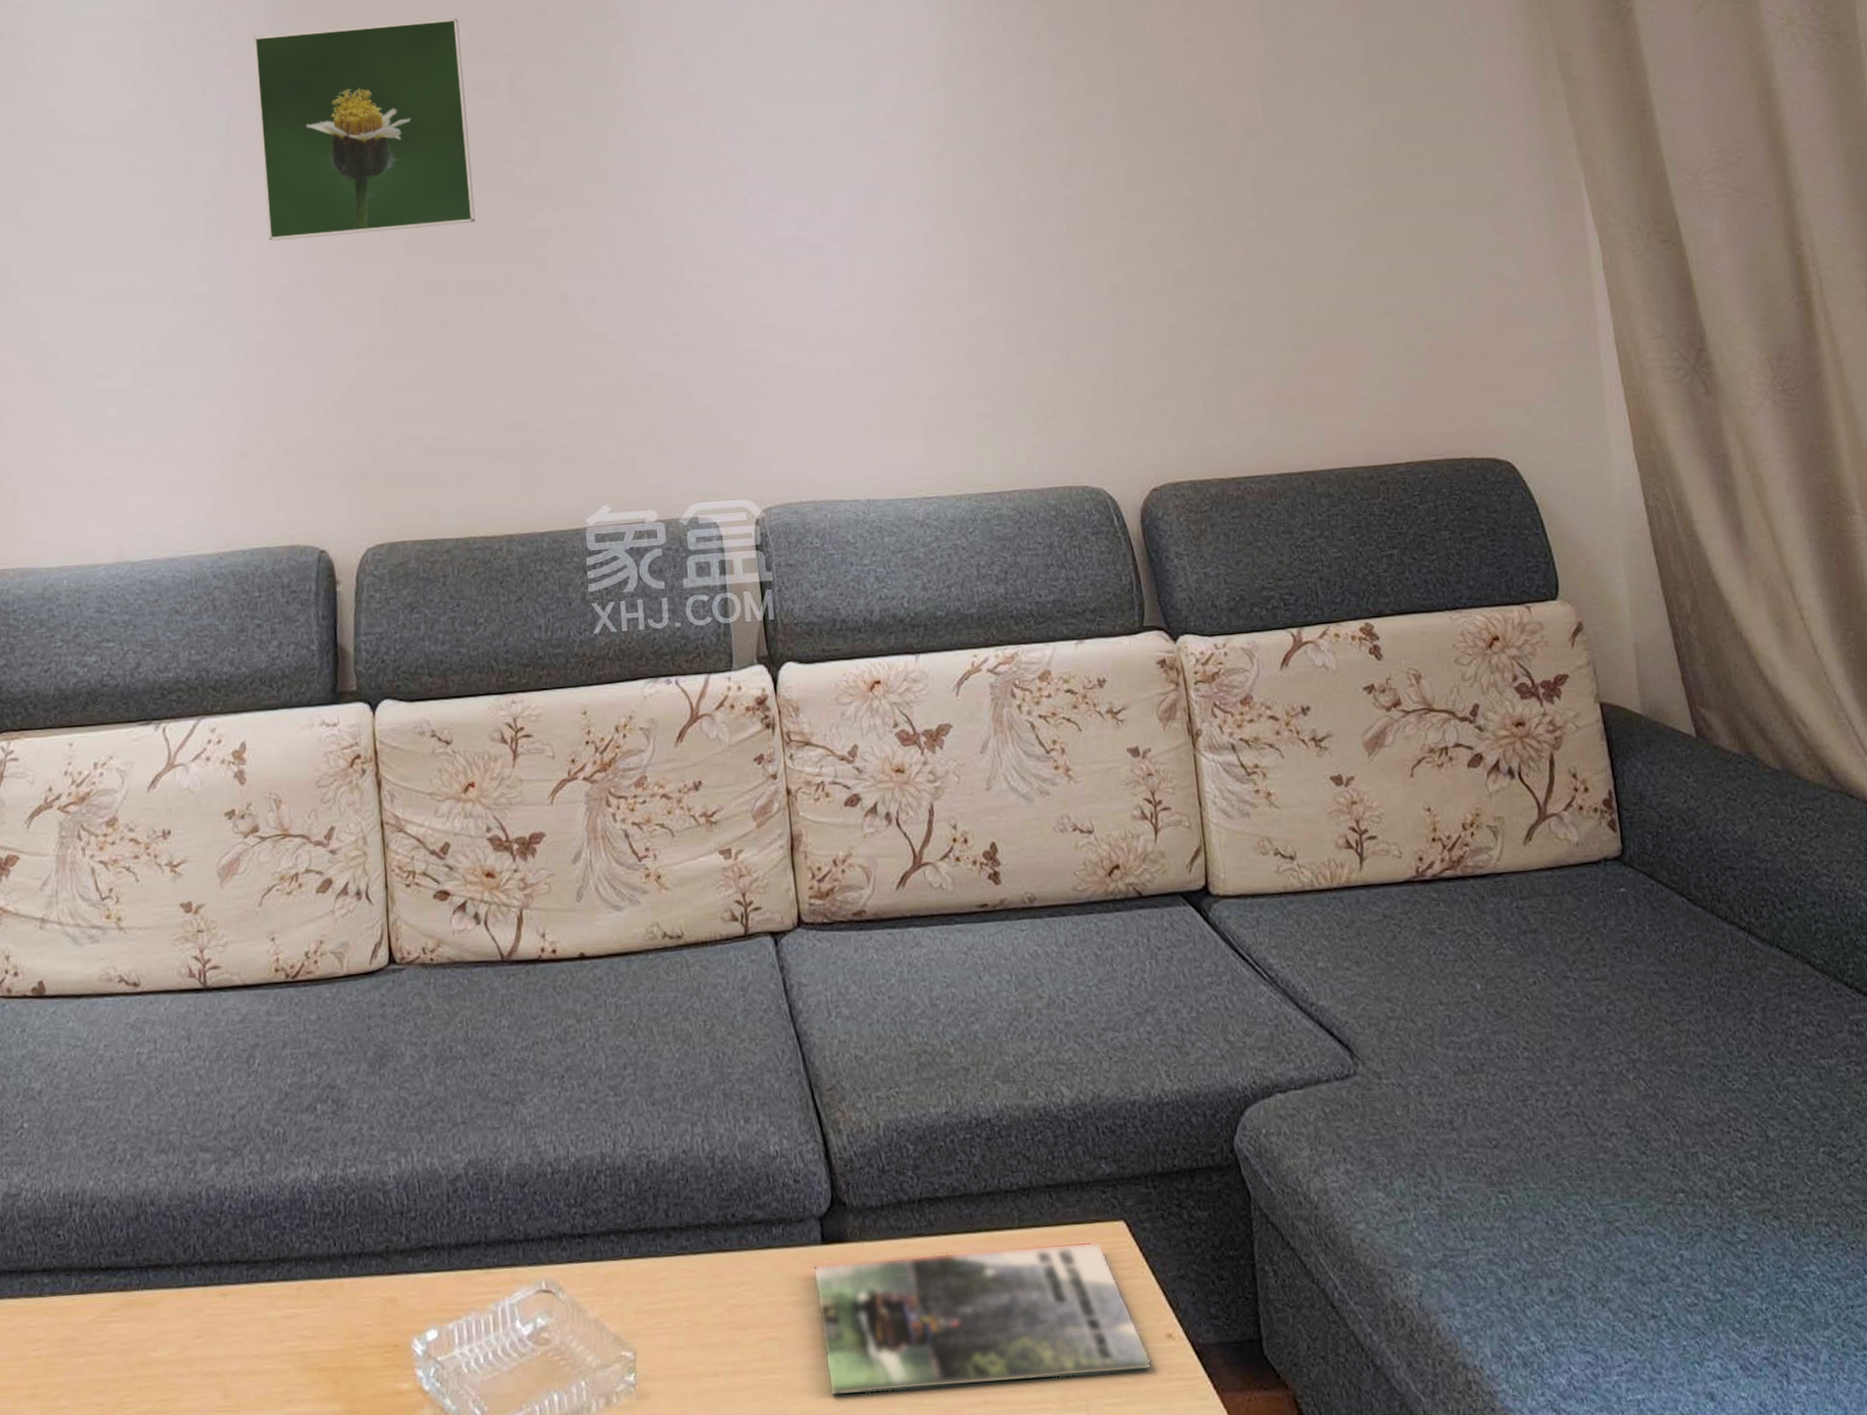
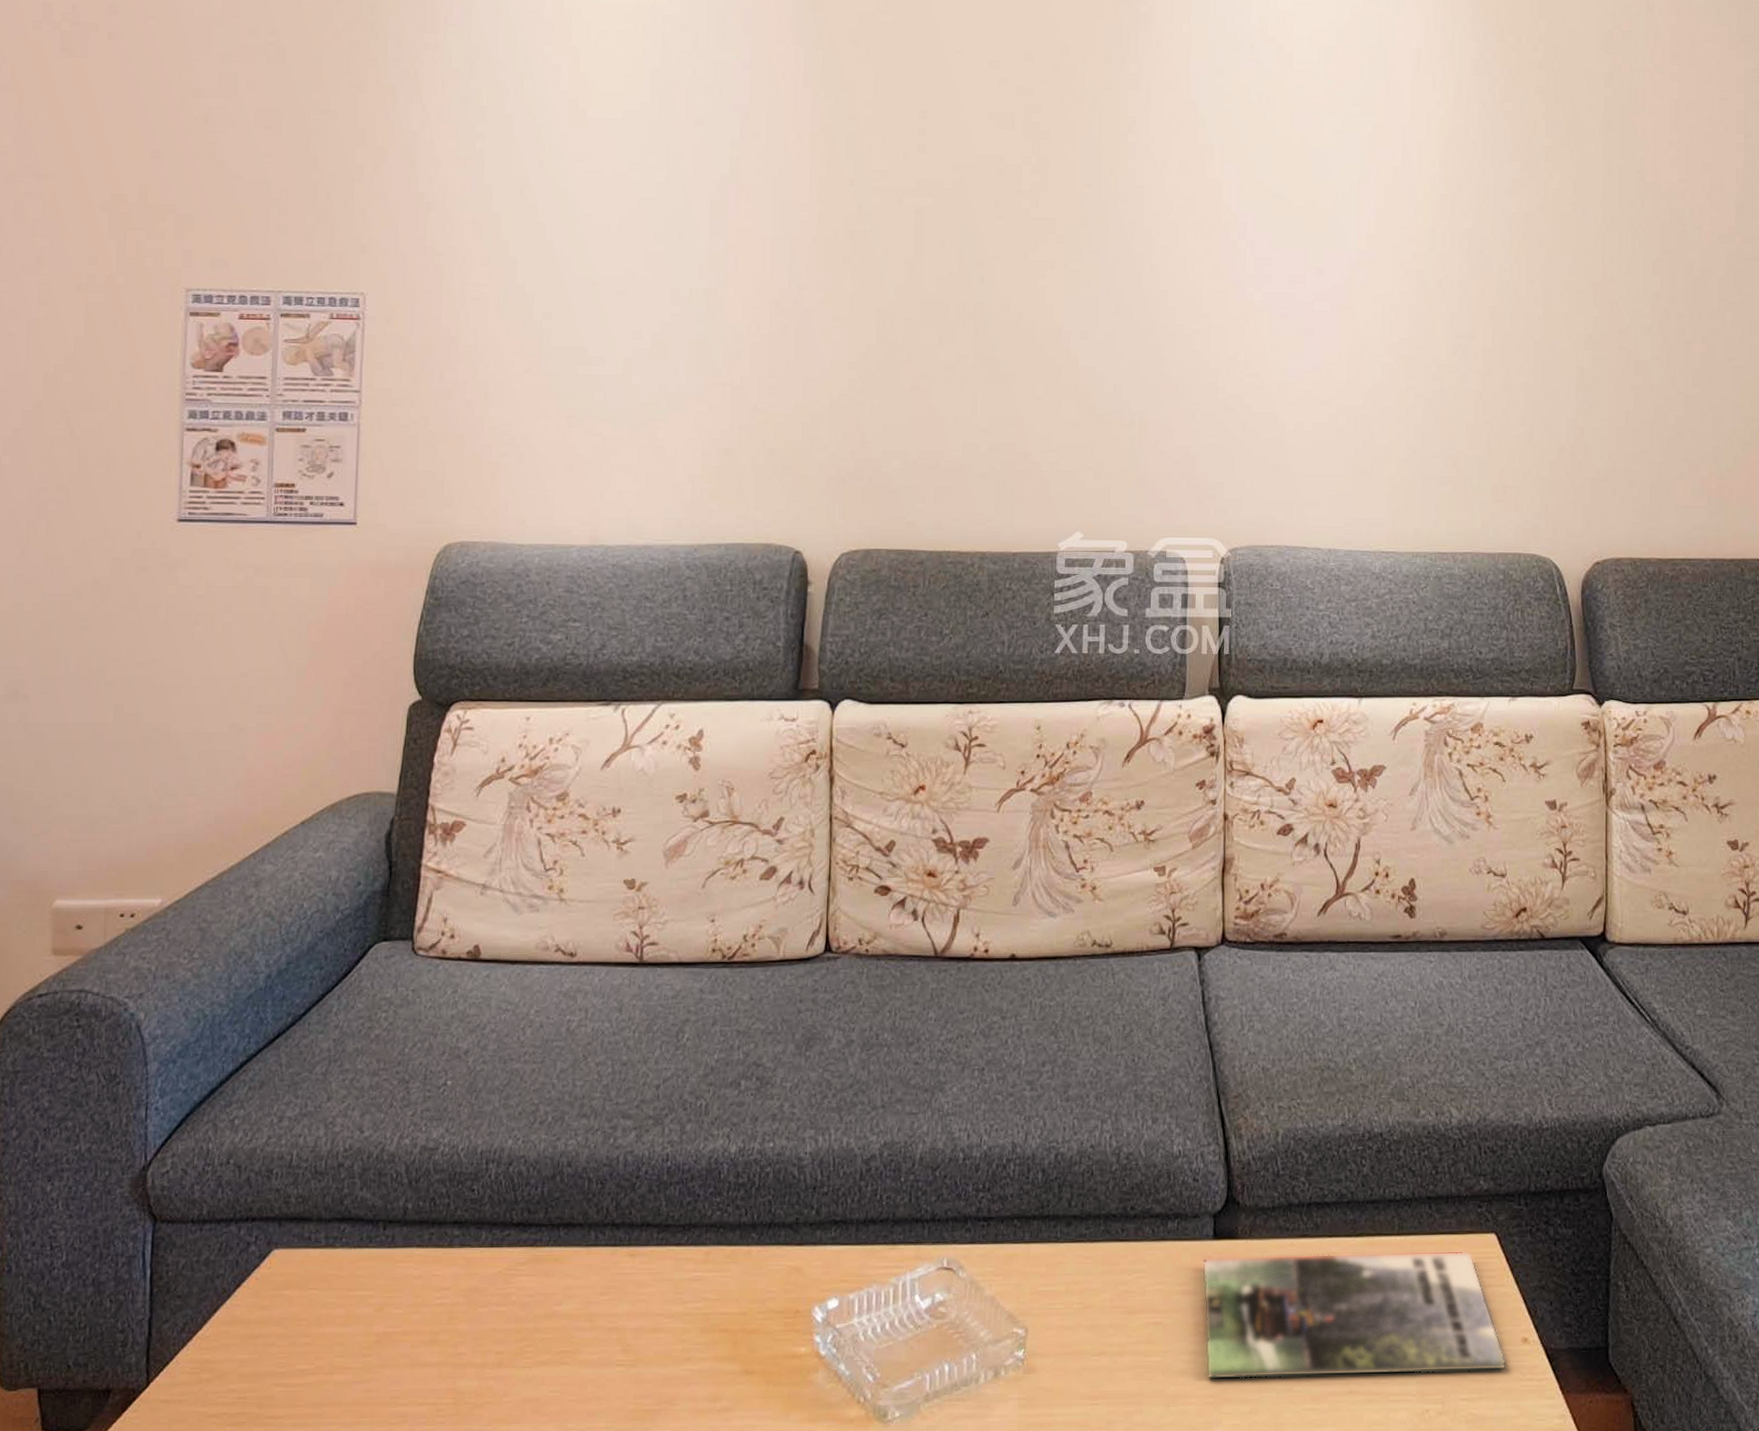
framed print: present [253,18,476,241] -> none [772,42,982,248]

